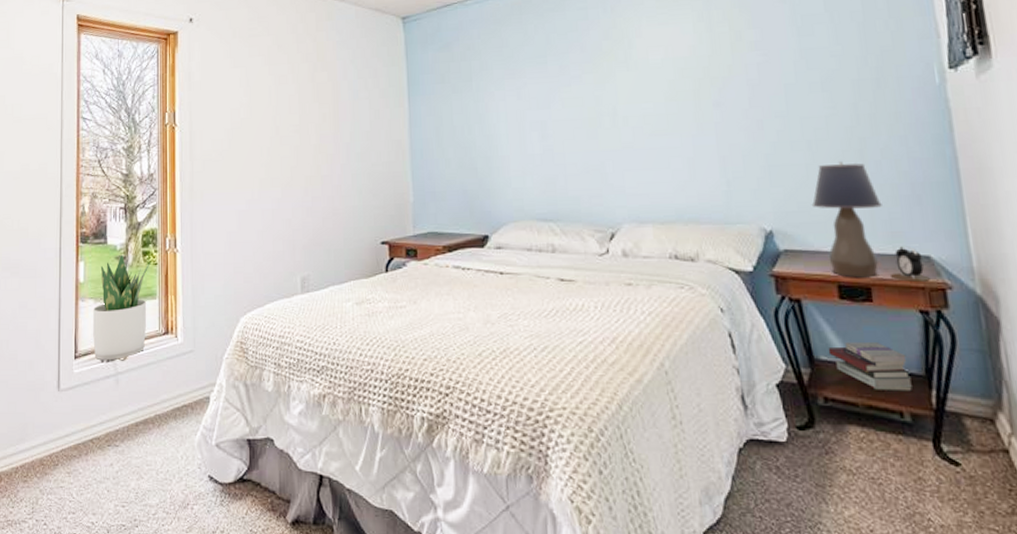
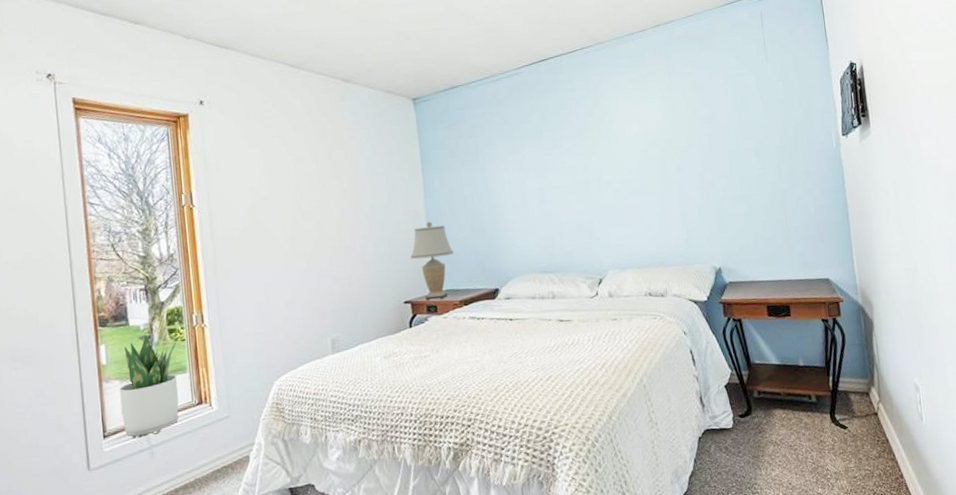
table lamp: none [391,153,440,244] -> present [410,221,455,301]
table lamp: present [811,161,882,278] -> none [748,210,797,299]
books: present [828,341,914,392] -> none [760,345,818,381]
alarm clock: present [891,246,930,282] -> none [803,272,829,299]

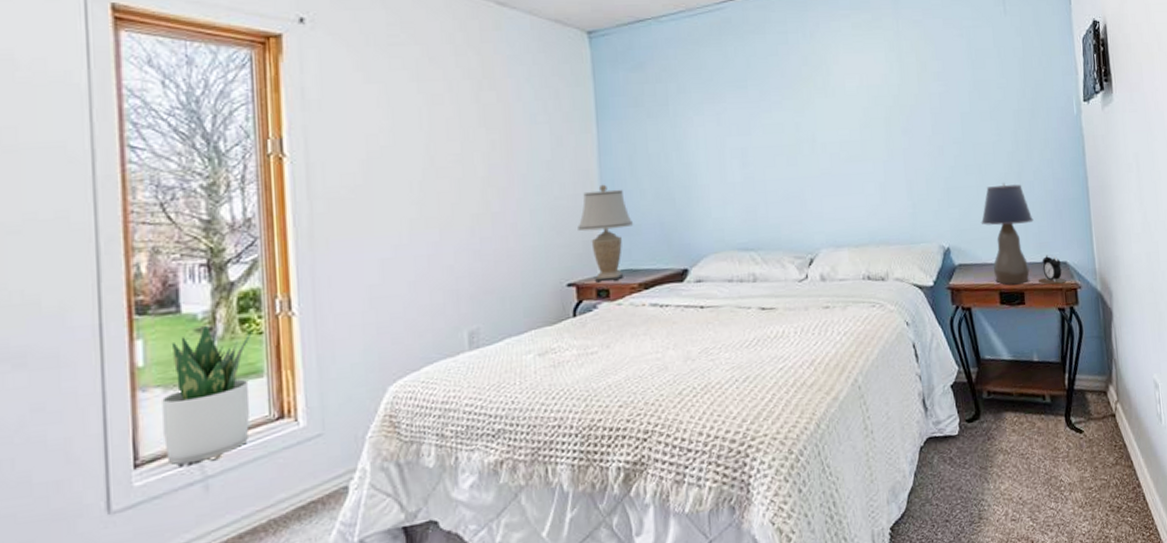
table lamp: none [748,210,797,299] -> present [980,183,1034,285]
alarm clock: none [803,272,829,299] -> present [1039,254,1066,285]

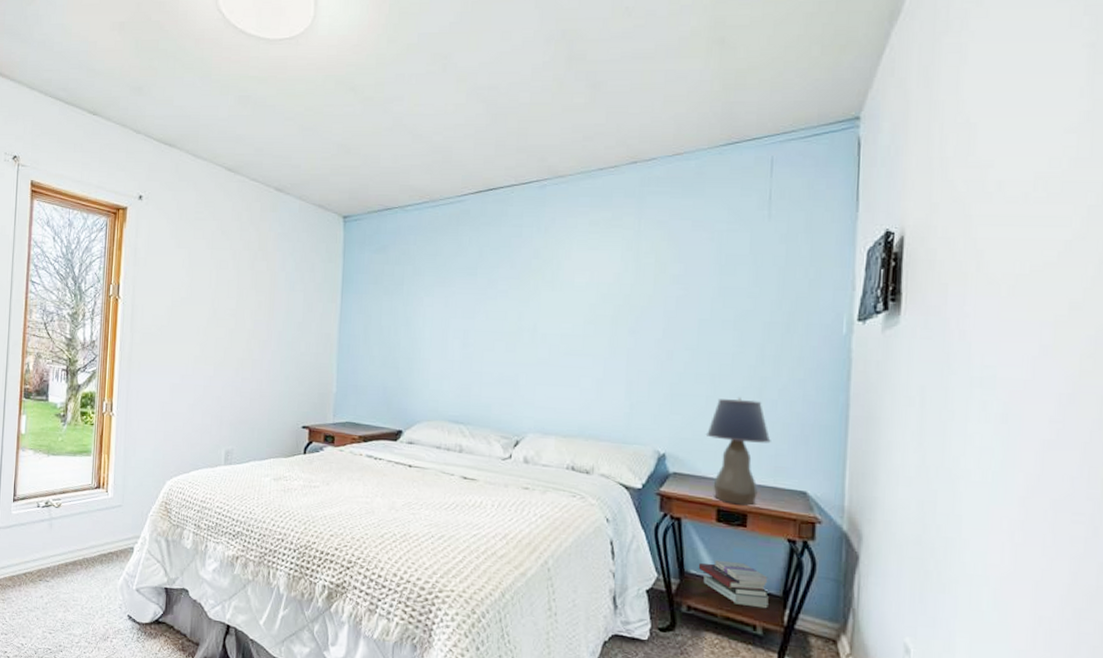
planter: present [162,324,252,465] -> none [31,412,87,507]
table lamp: present [578,184,634,284] -> none [316,347,362,432]
books: none [991,338,1053,380] -> present [698,559,770,609]
alarm clock: present [1039,254,1066,285] -> none [767,480,803,514]

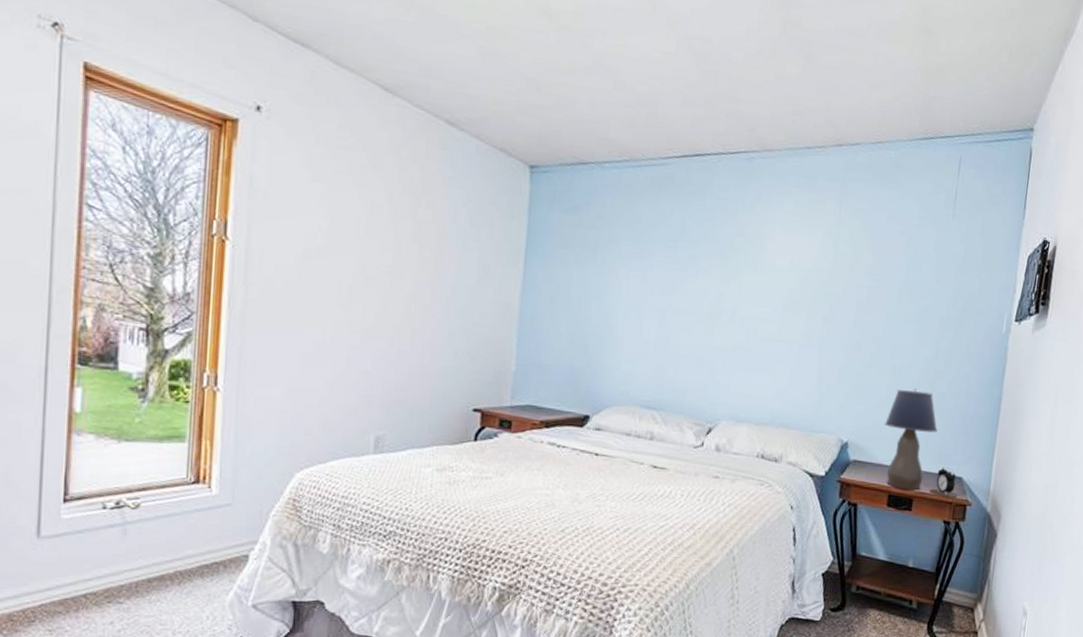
books: present [698,559,770,609] -> none [868,542,925,585]
alarm clock: none [767,480,803,514] -> present [930,467,957,498]

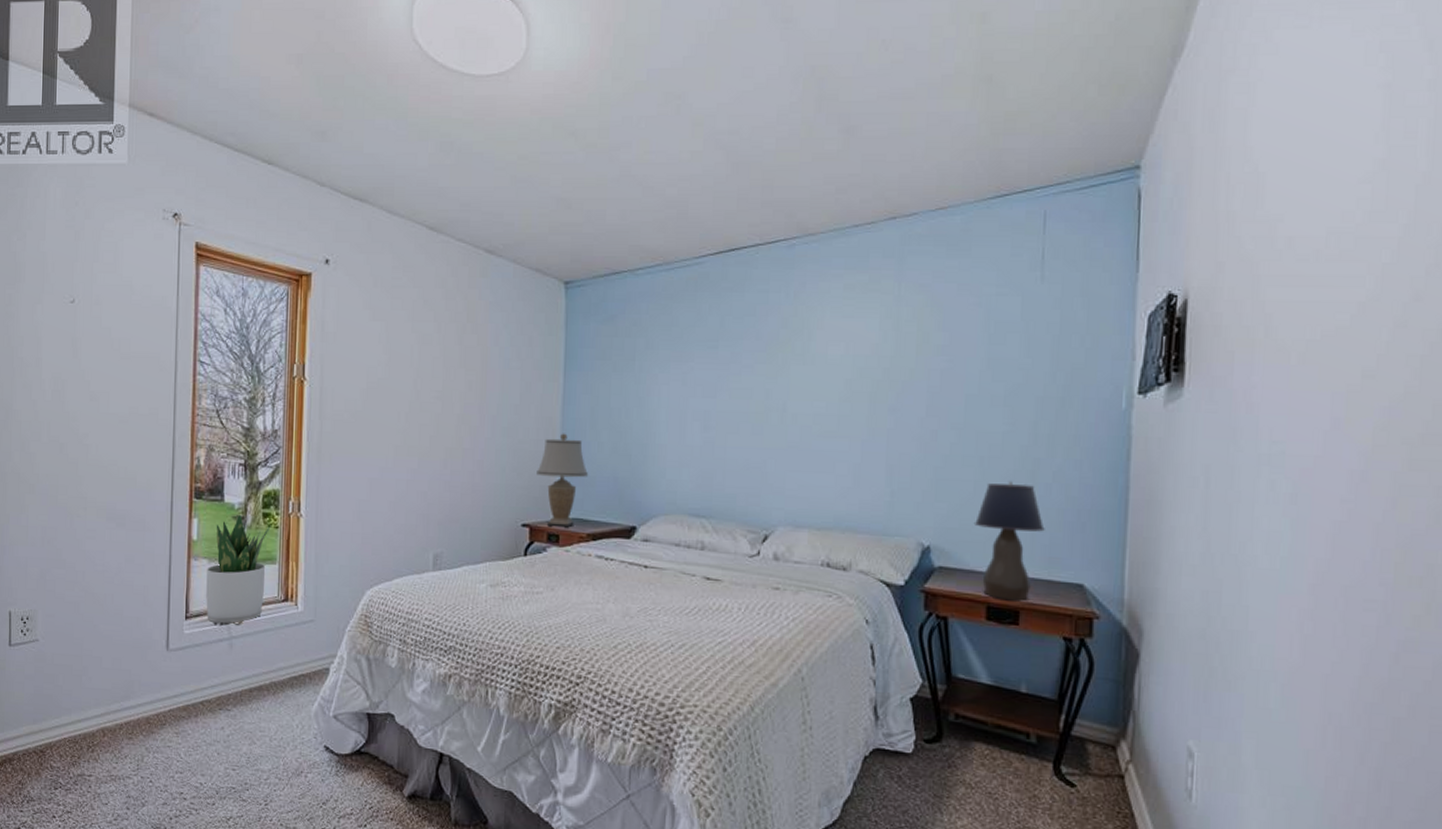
planter: none [92,385,180,508] -> present [206,514,271,624]
table lamp: none [491,319,545,416] -> present [536,433,589,529]
alarm clock: present [930,467,957,498] -> none [1041,573,1079,609]

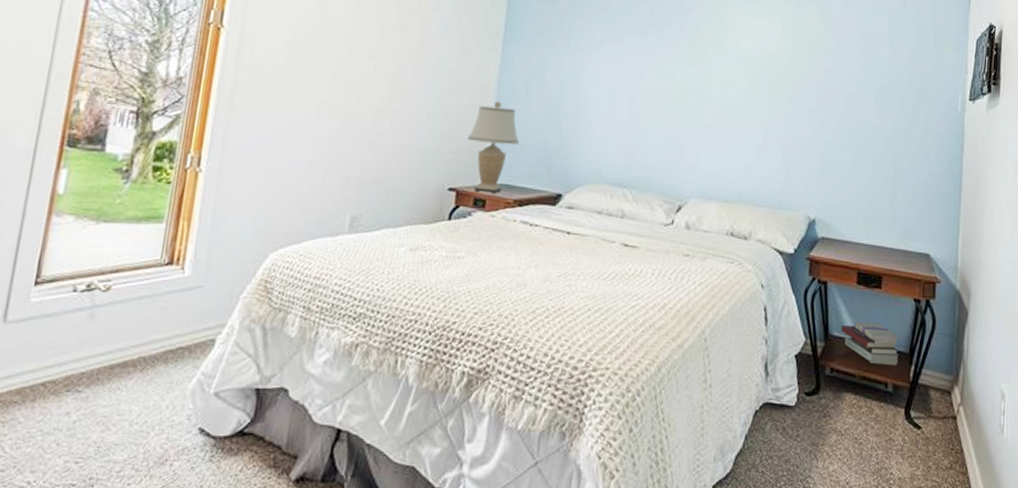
planter: present [206,514,271,624] -> none [64,166,162,291]
books: none [966,662,1044,715] -> present [840,321,899,366]
table lamp: present [973,481,1045,602] -> none [849,166,902,268]

